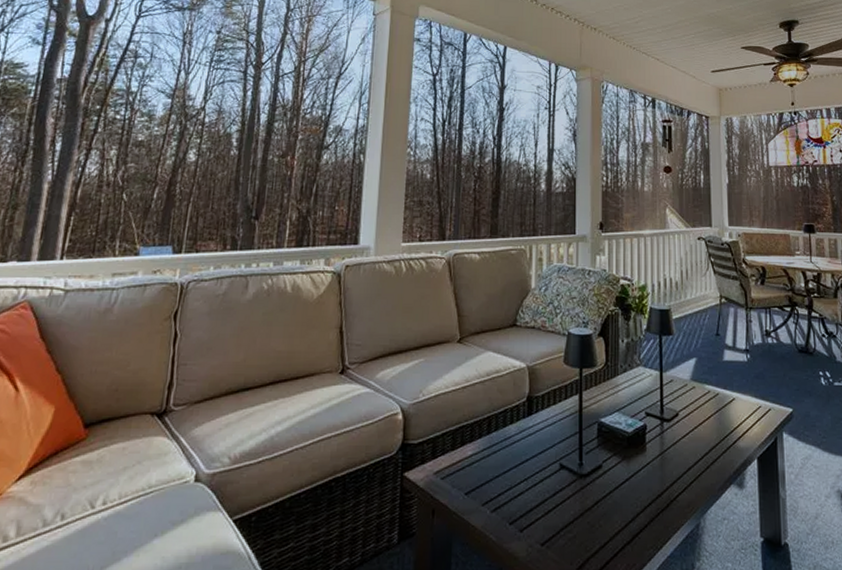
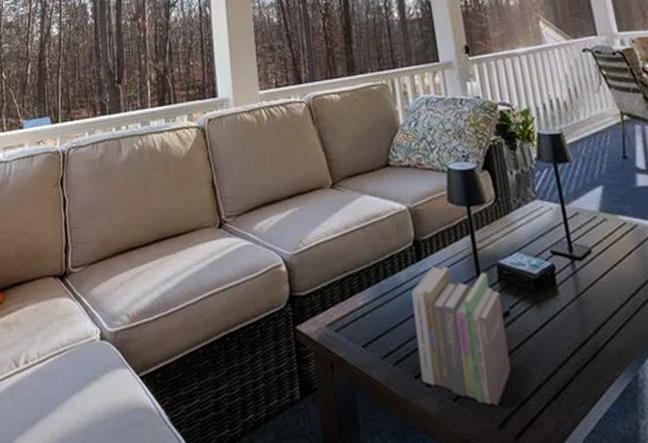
books: none [515,420,597,550] -> present [411,265,511,406]

